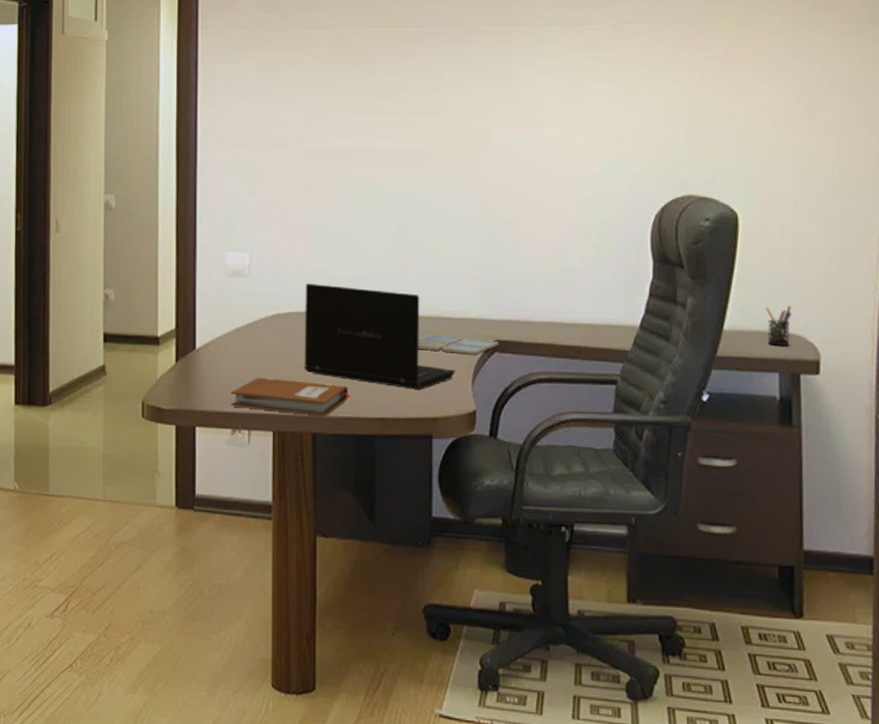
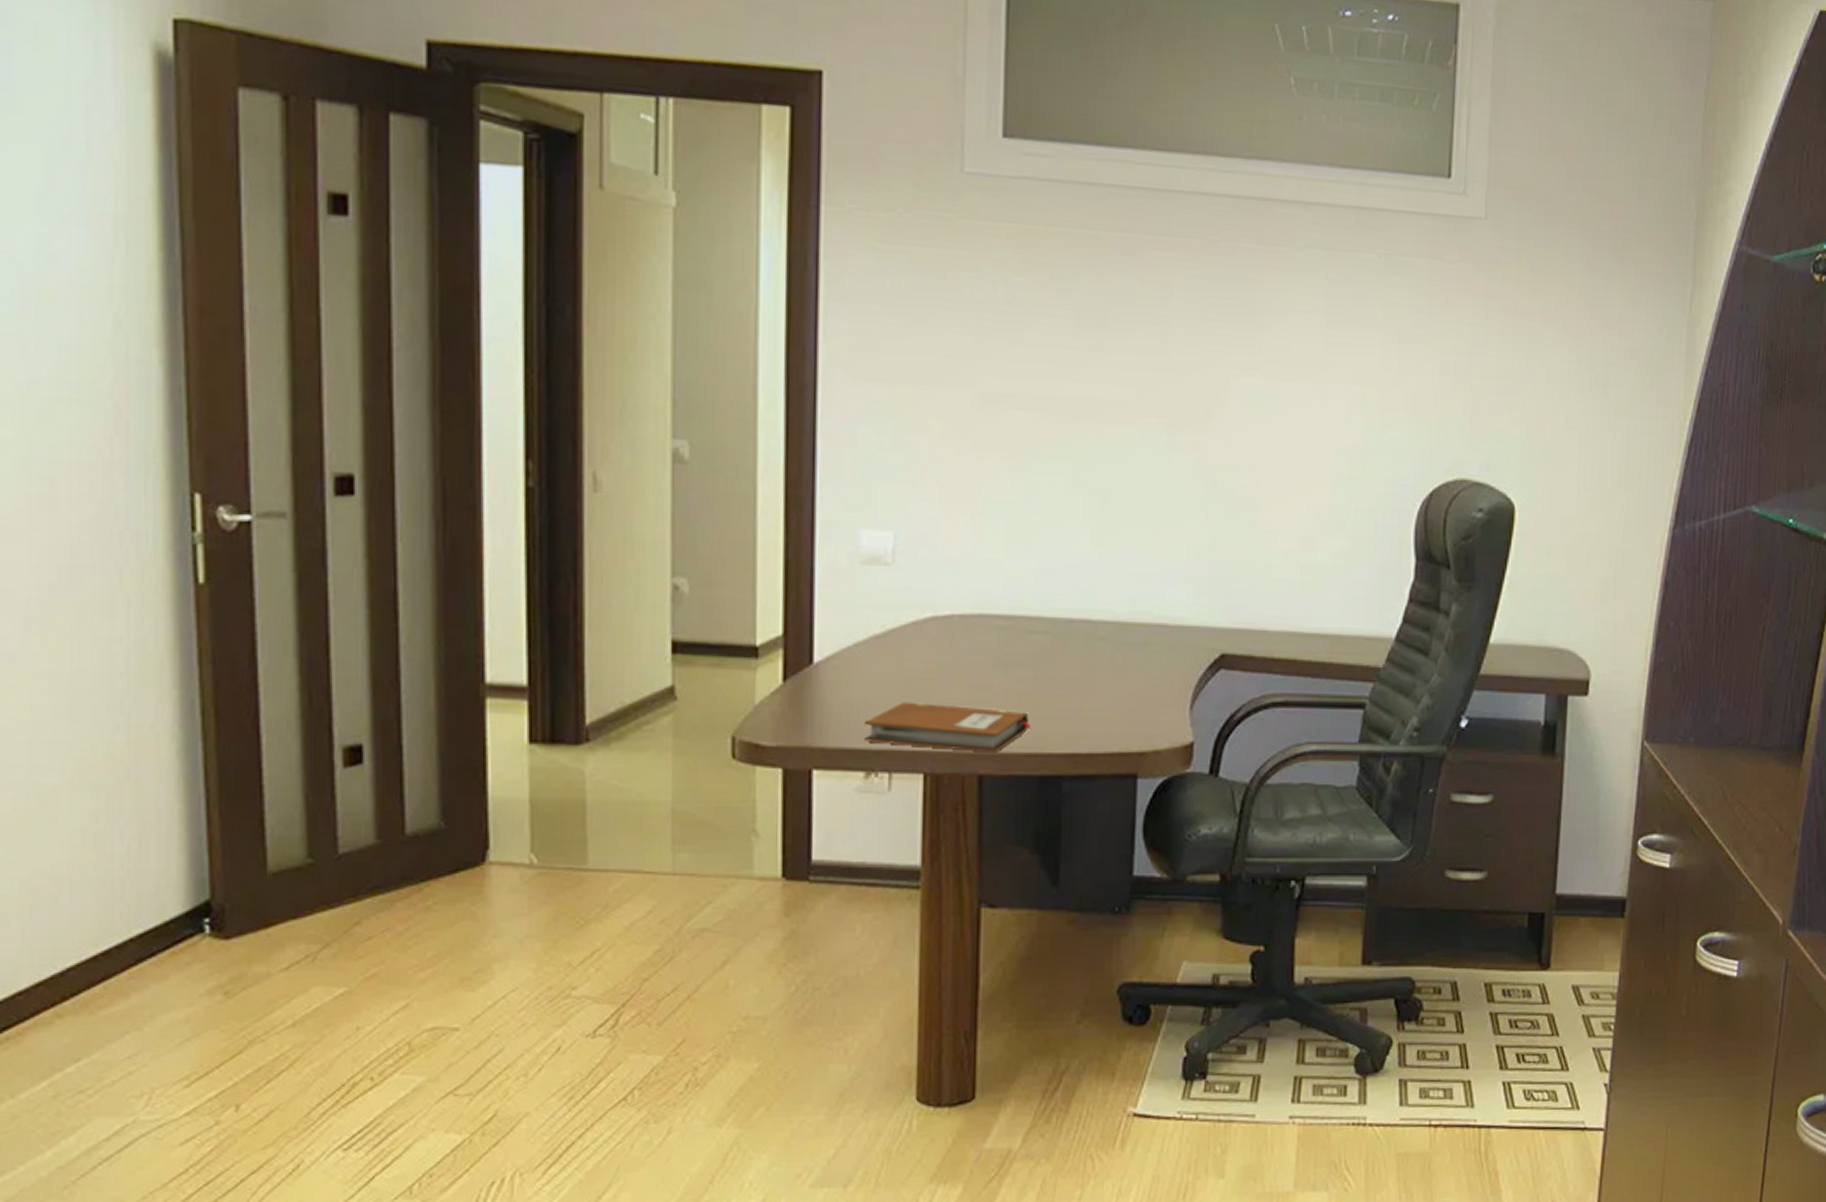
laptop: present [304,283,456,390] -> none [968,575,1170,717]
drink coaster: present [418,334,499,355] -> none [1123,646,1226,673]
pen holder: present [766,306,792,346] -> none [1535,616,1564,663]

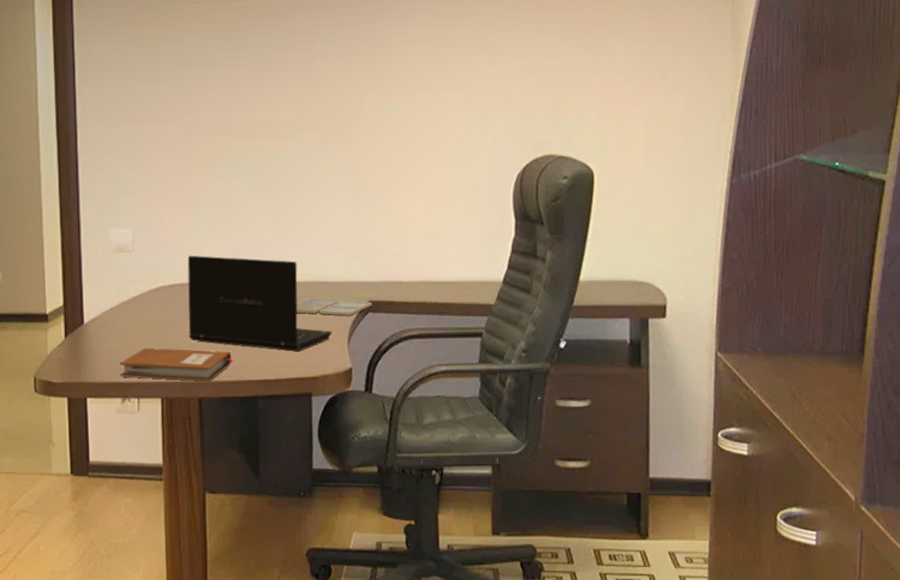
laptop: none [968,575,1170,717] -> present [187,255,332,351]
drink coaster: none [1123,646,1226,673] -> present [296,298,373,316]

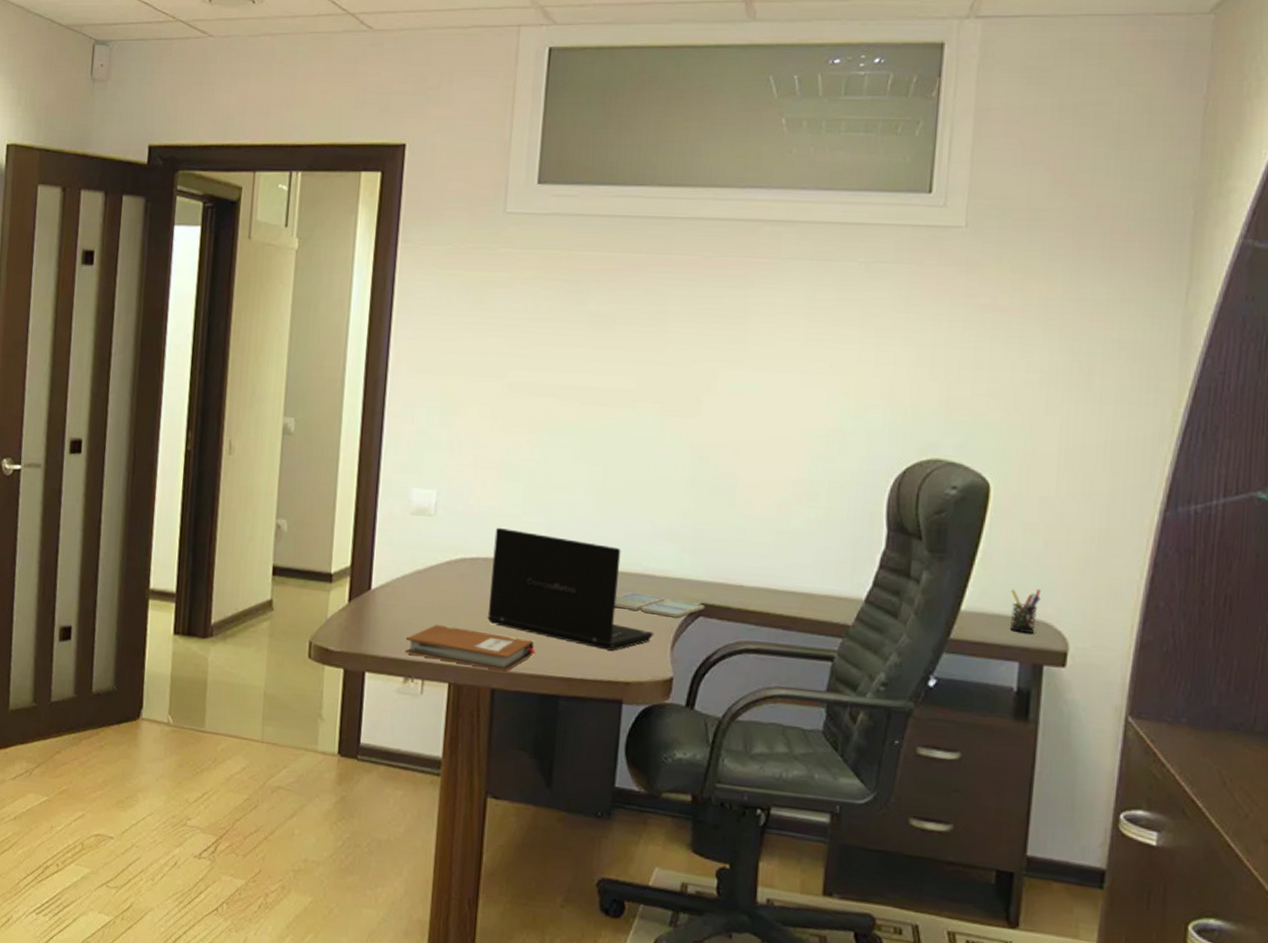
pen holder: none [618,256,641,293] -> present [1009,589,1041,633]

